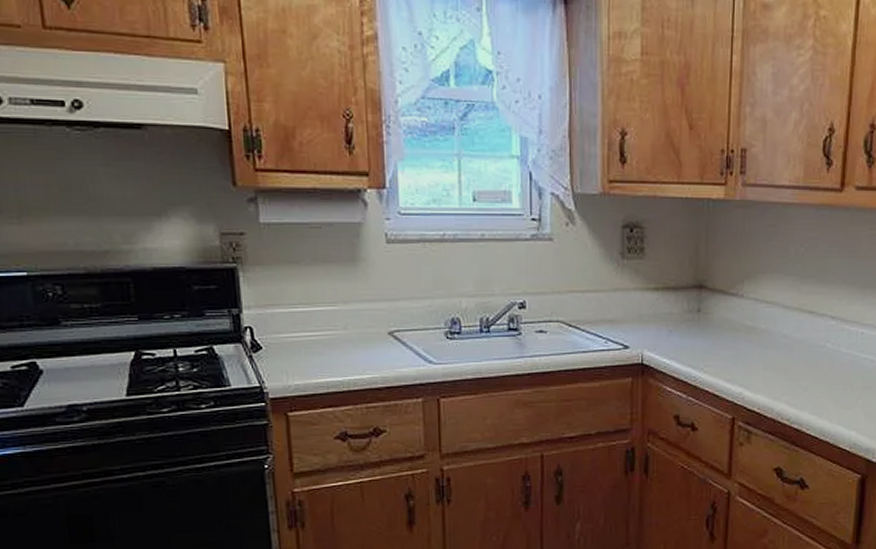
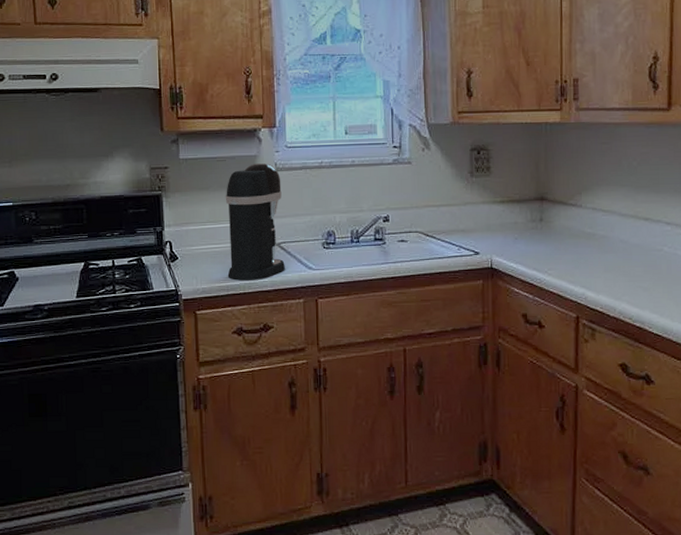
coffee maker: none [321,233,399,376] -> present [225,163,285,281]

